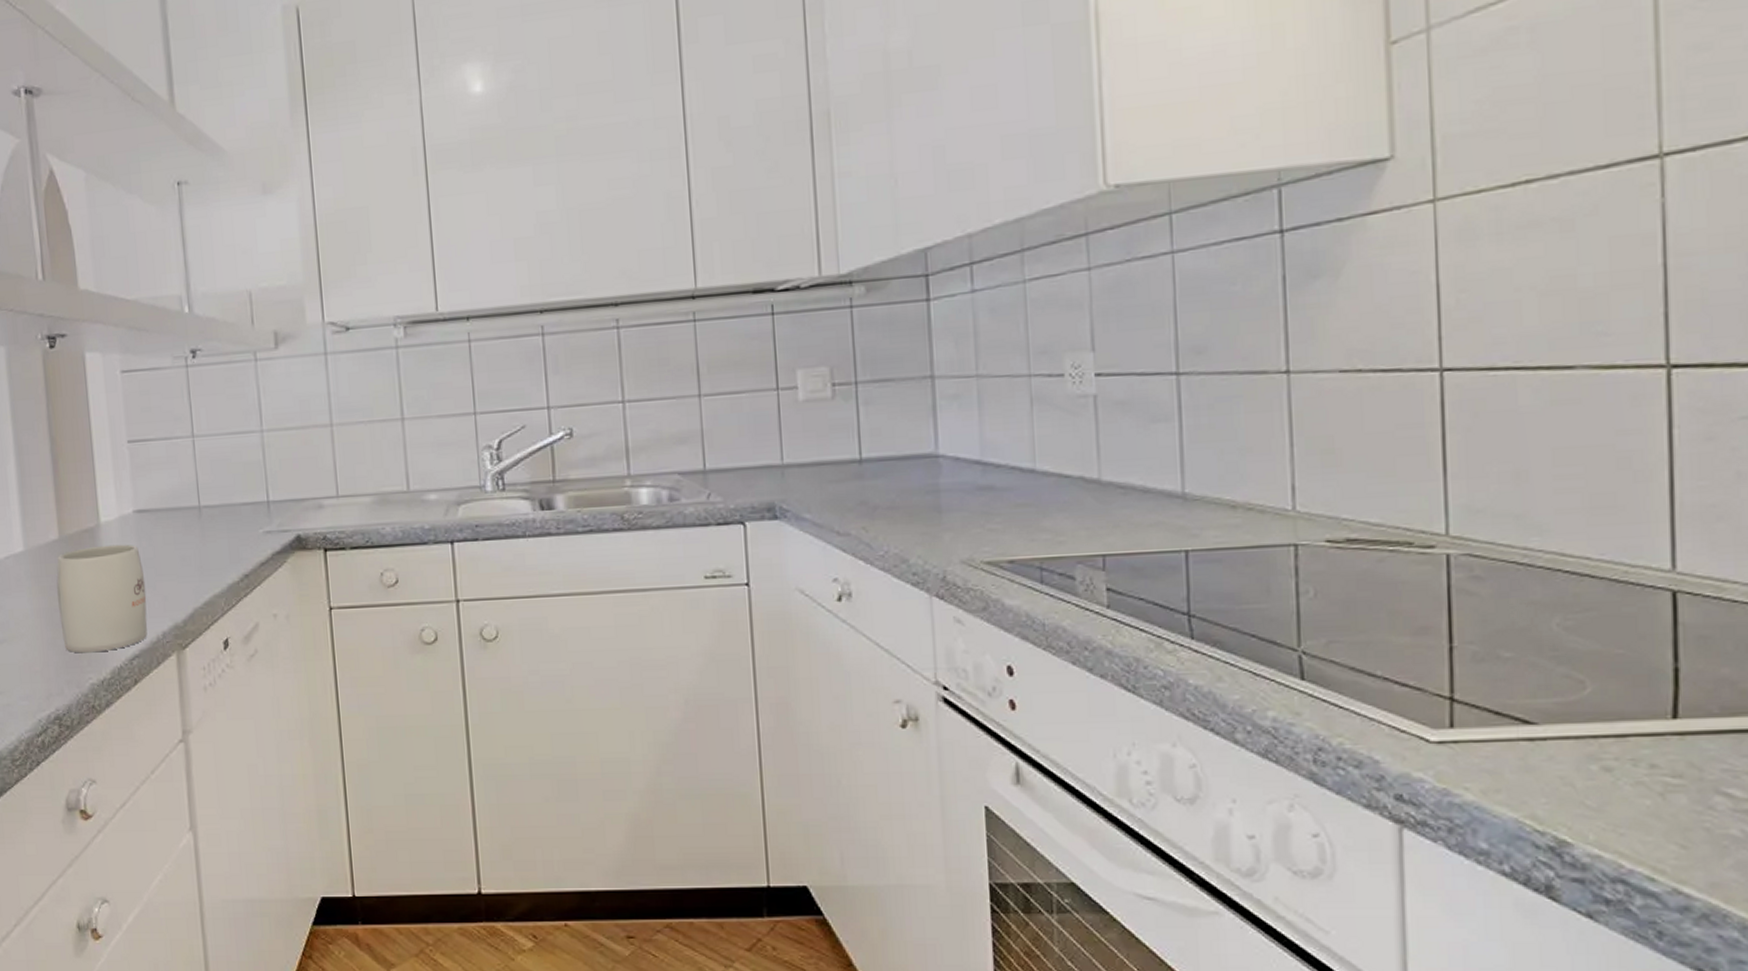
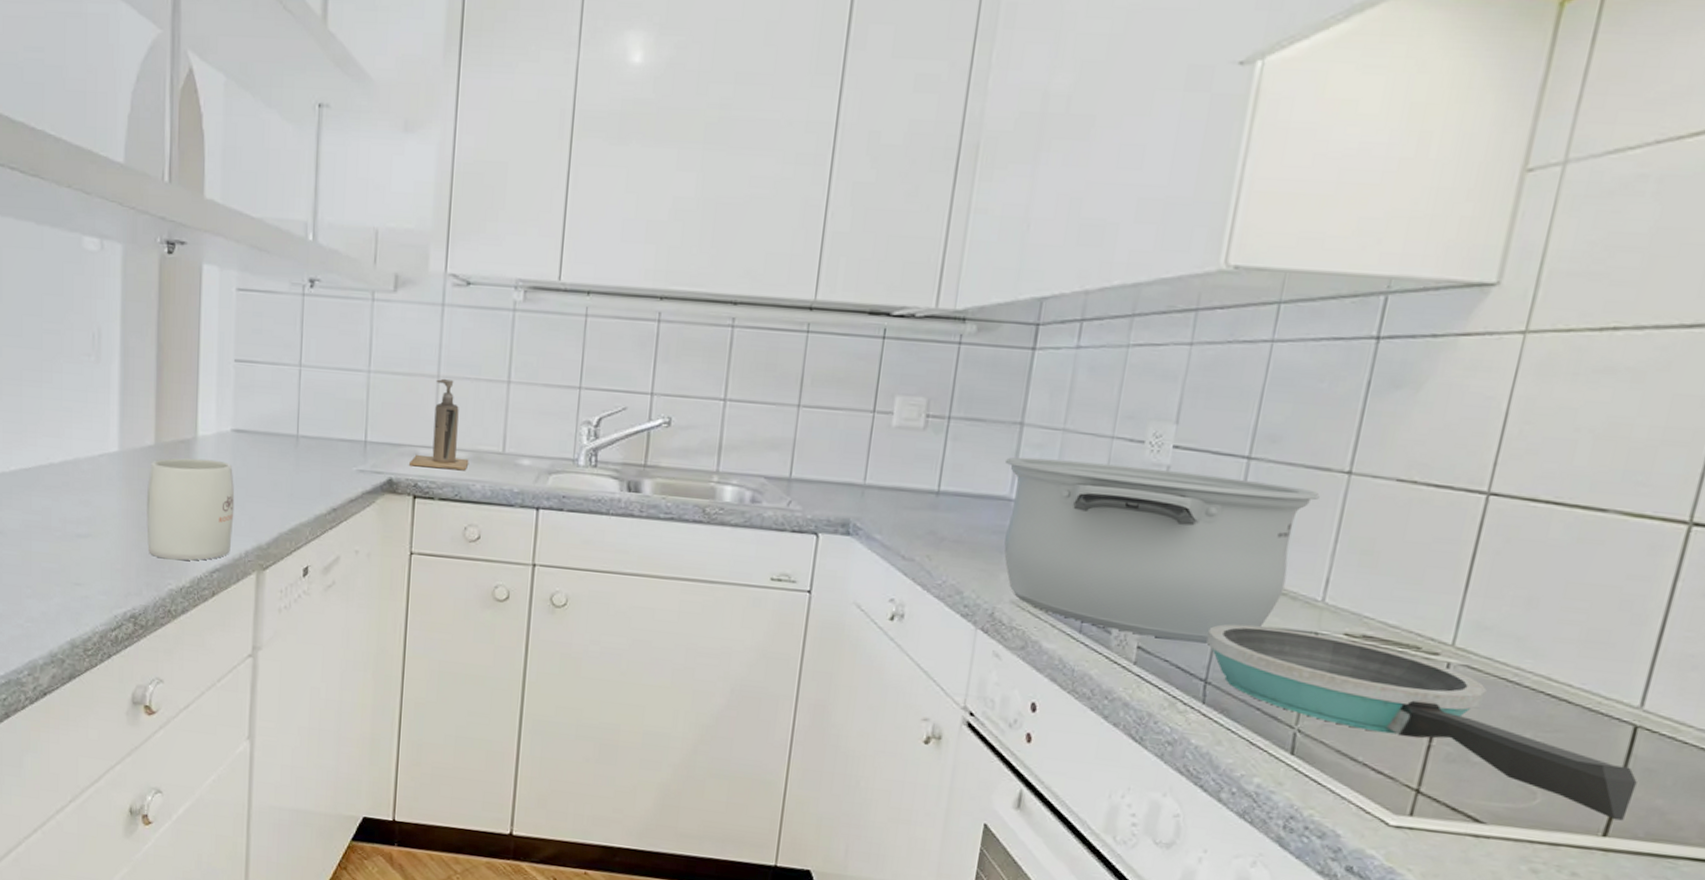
soap dispenser: none [315,425,375,519] -> present [409,378,469,470]
cooking pot: none [924,395,1262,576] -> present [1003,457,1320,644]
frying pan: none [1179,545,1694,698] -> present [1206,624,1638,821]

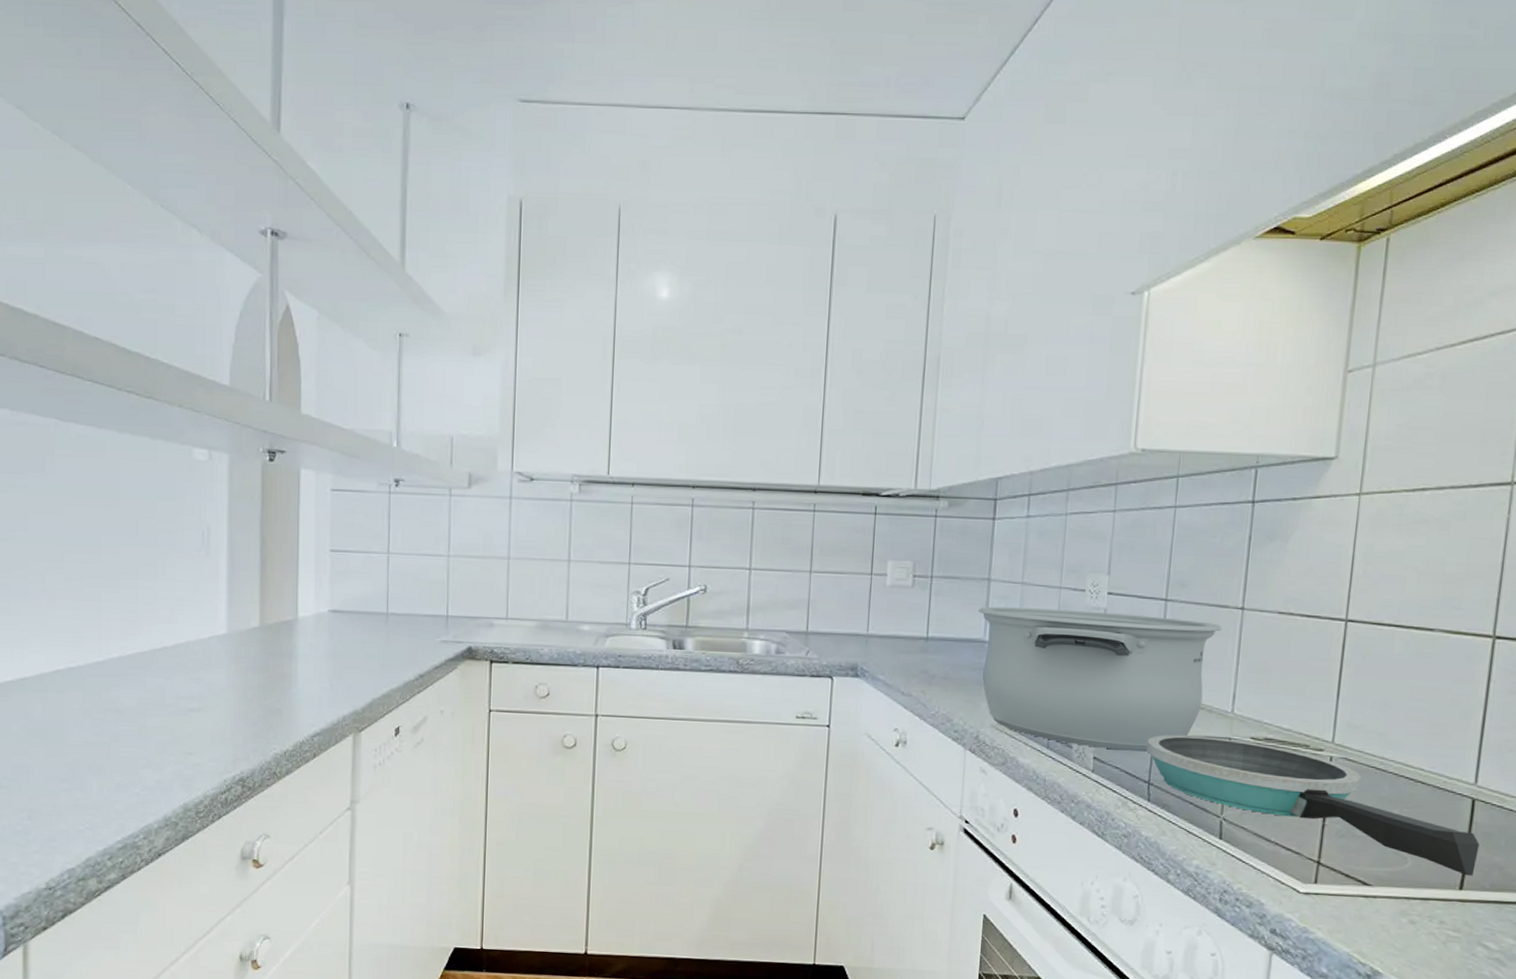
mug: present [146,458,235,561] -> none [253,636,333,728]
soap dispenser: present [409,378,469,470] -> none [486,559,538,637]

